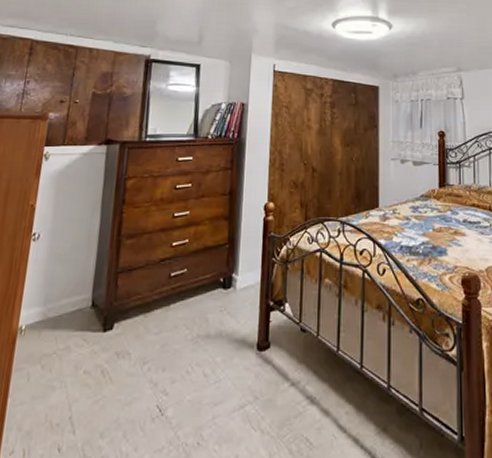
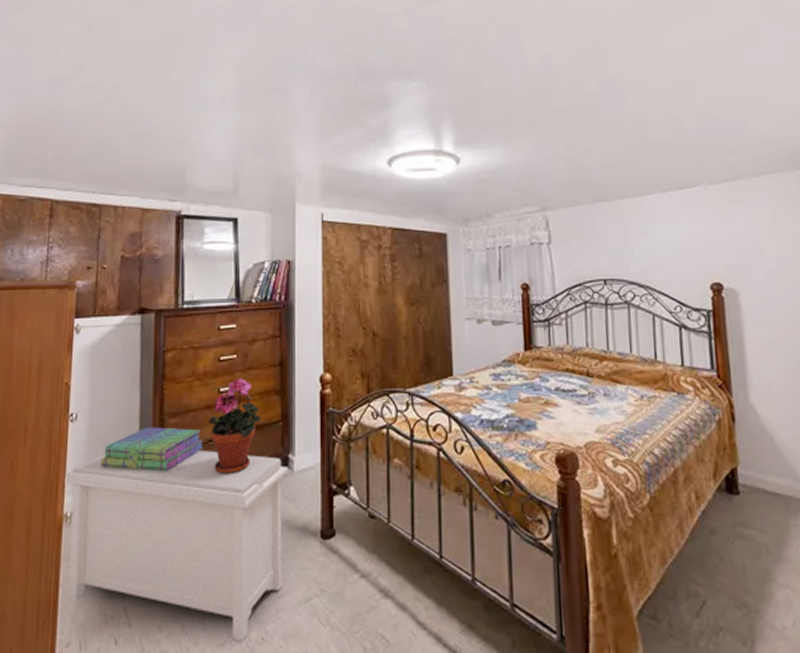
bench: none [16,269,231,446] -> present [64,450,288,641]
stack of books: none [58,247,156,288] -> present [100,427,204,472]
potted plant: none [162,205,209,292] -> present [209,378,260,475]

